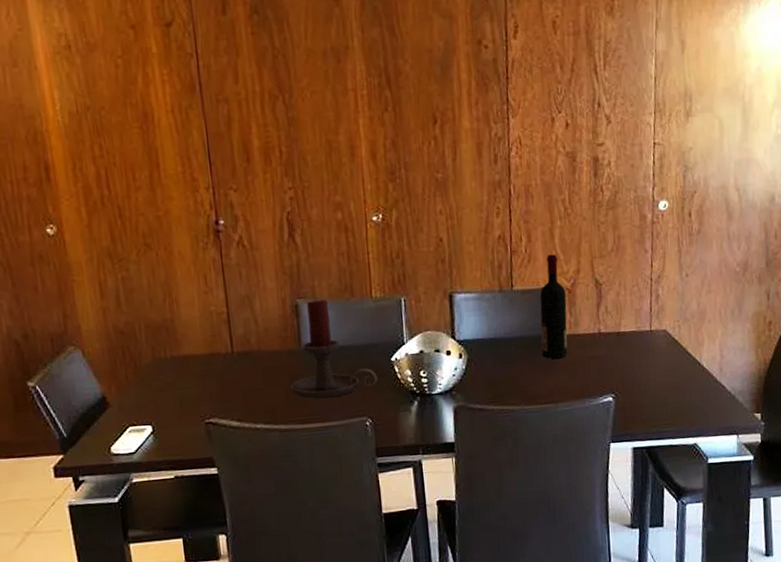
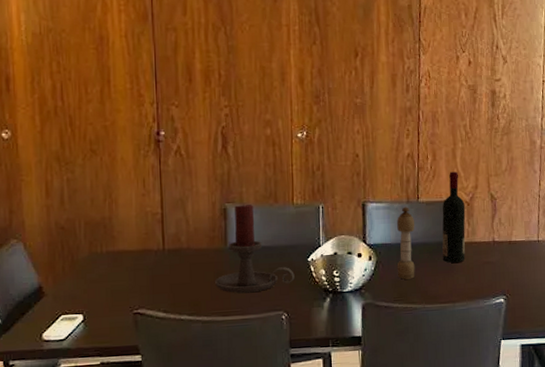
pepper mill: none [489,296,512,379] -> present [397,207,415,280]

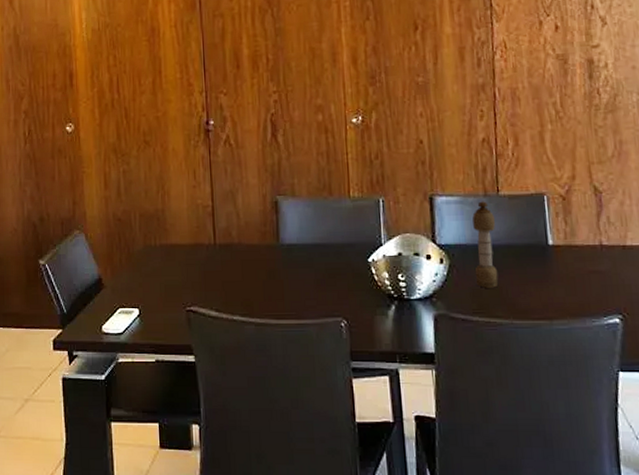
candle holder: present [215,204,295,294] -> none [268,196,354,295]
wine bottle: present [442,171,466,263] -> none [529,158,564,270]

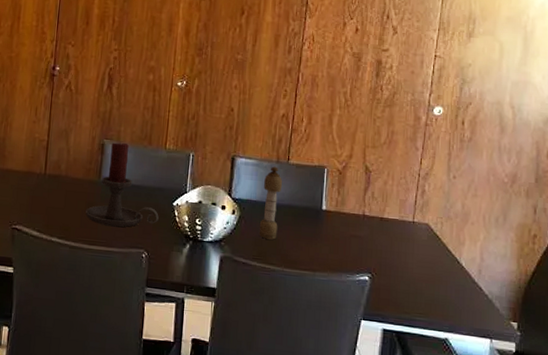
candle holder: none [268,196,354,295] -> present [85,142,159,227]

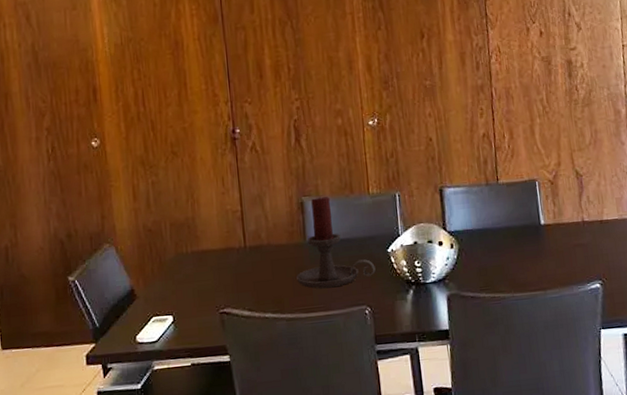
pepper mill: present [259,166,283,240] -> none [477,189,501,267]

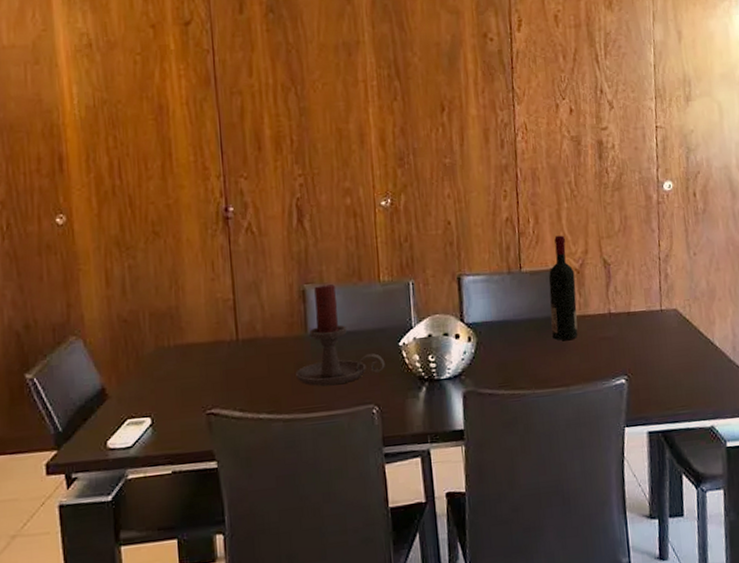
wine bottle: none [524,149,554,247] -> present [548,235,578,341]

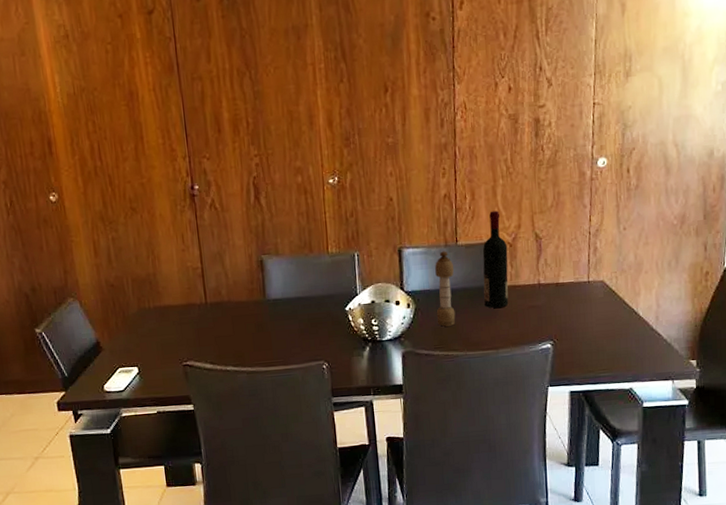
candle holder: present [296,284,385,387] -> none [256,255,334,345]
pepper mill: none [497,278,522,362] -> present [435,251,456,327]

